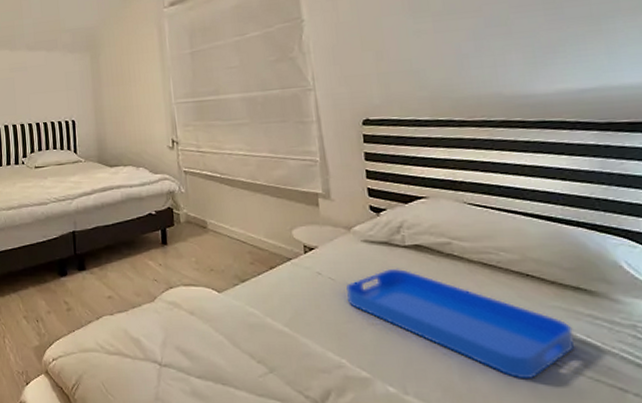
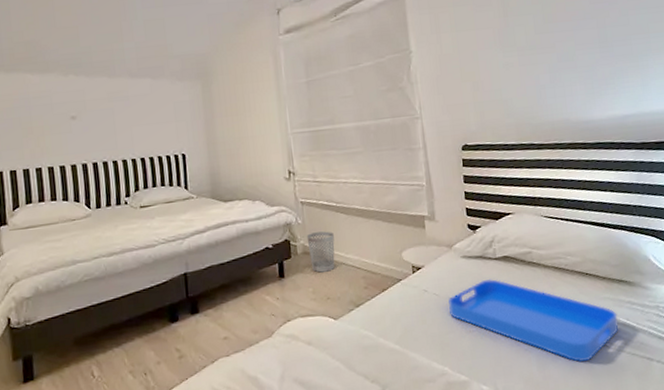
wastebasket: none [190,202,219,243] -> present [306,231,335,273]

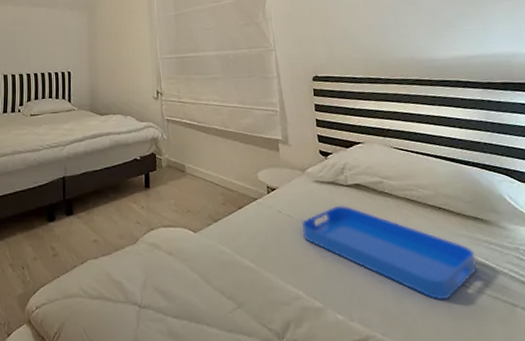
wastebasket: present [306,231,335,273] -> none [171,147,196,186]

